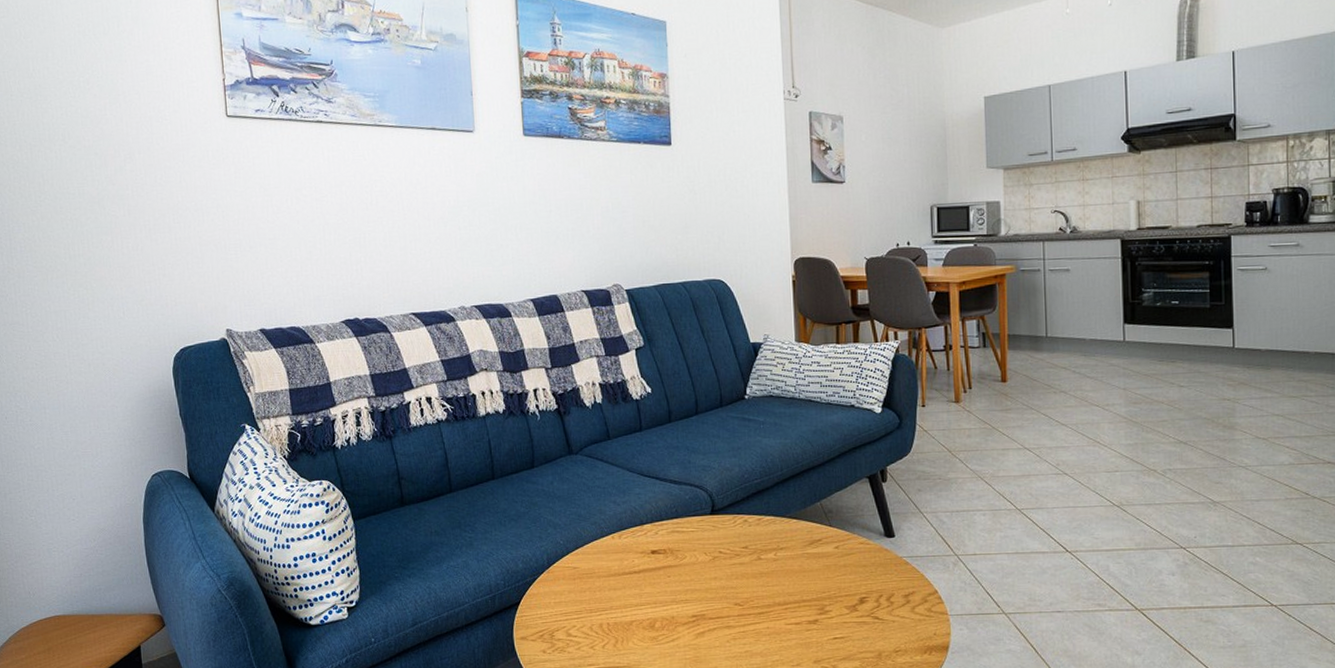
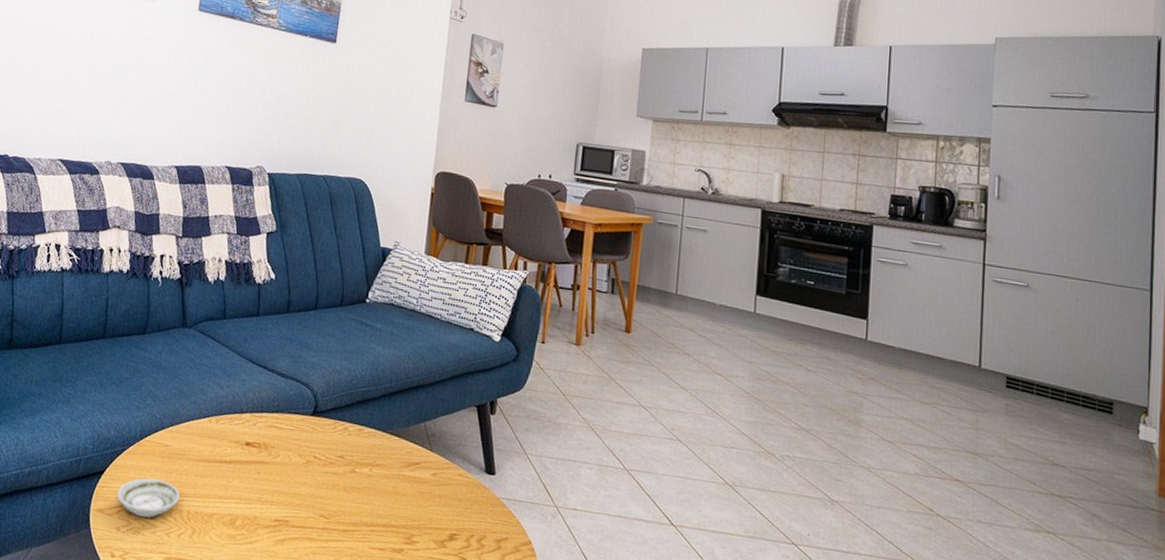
saucer: none [536,600,598,637] -> present [117,478,181,518]

